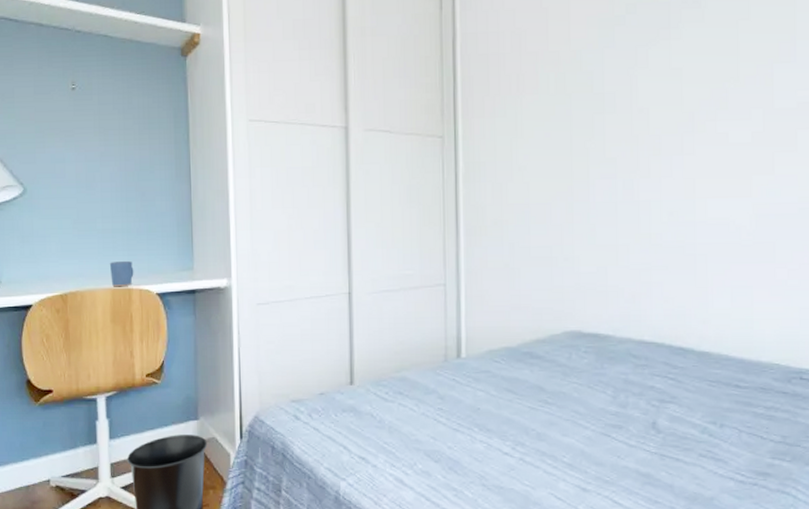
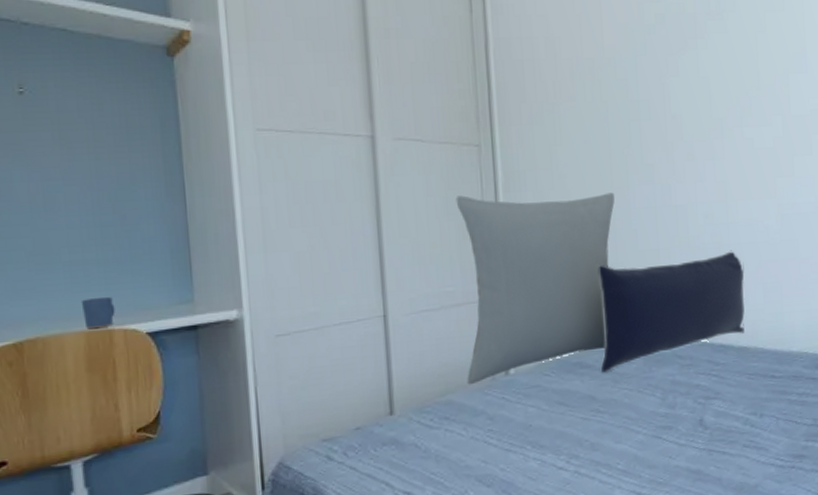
pillow: none [418,184,575,364] -> present [455,192,615,385]
pillow: none [552,250,711,365] -> present [597,250,745,373]

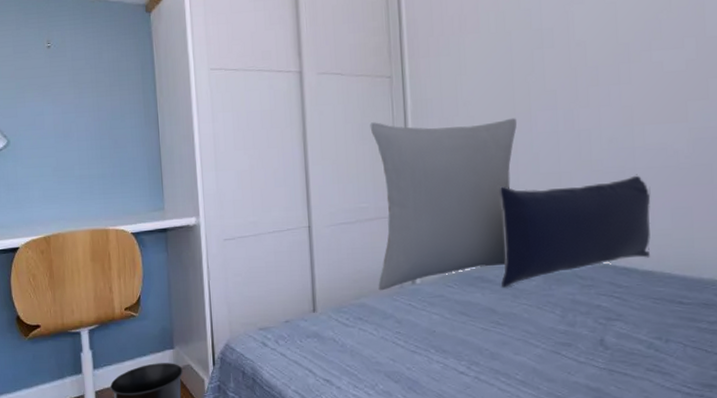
mug: present [80,297,115,329] -> none [87,204,110,229]

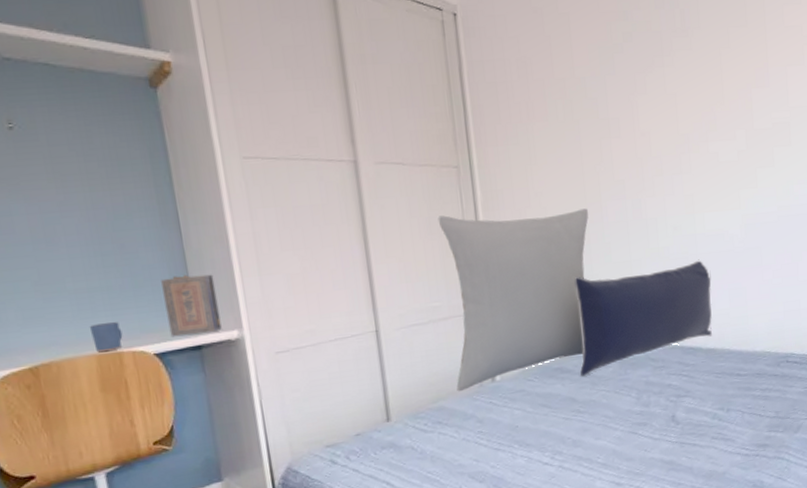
mug: none [87,204,110,229] -> present [89,322,123,353]
book: none [141,168,183,220] -> present [161,274,222,338]

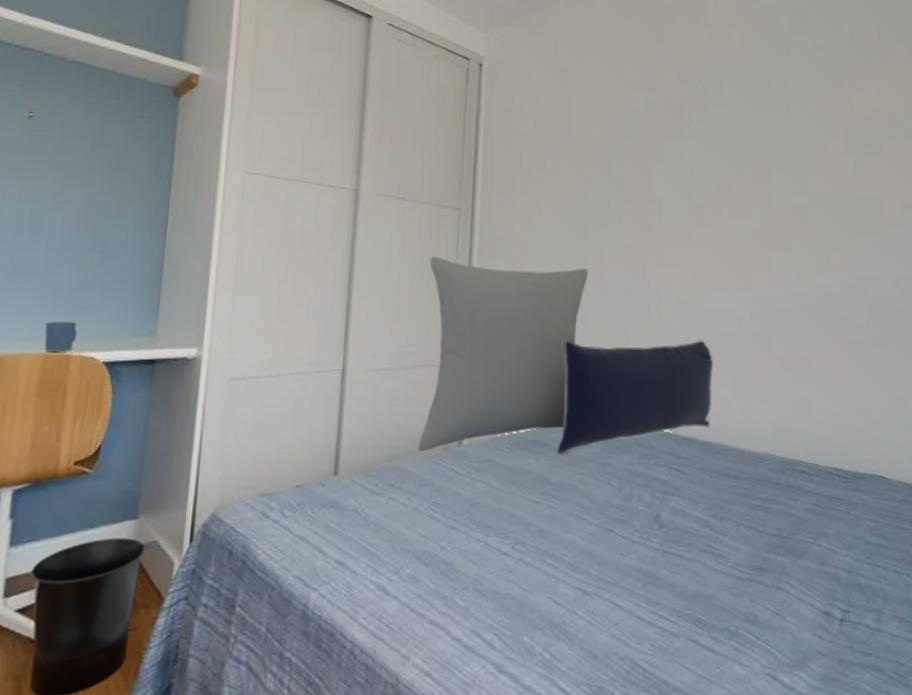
book: present [161,274,222,338] -> none [125,282,187,347]

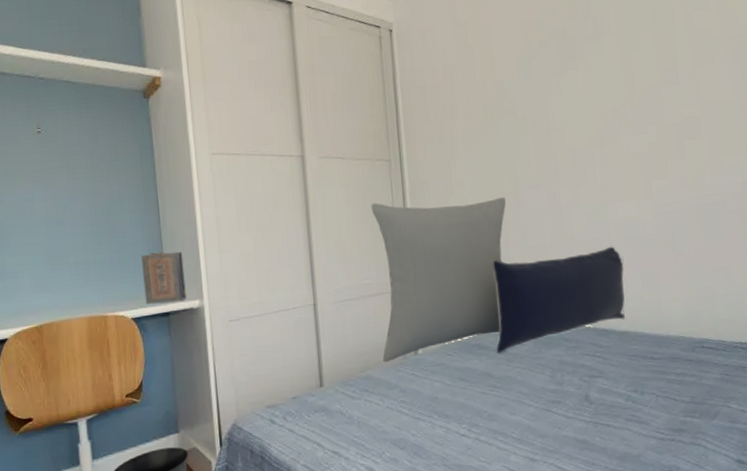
mug: present [44,322,78,353] -> none [83,290,109,316]
book: none [125,282,187,347] -> present [141,251,186,305]

